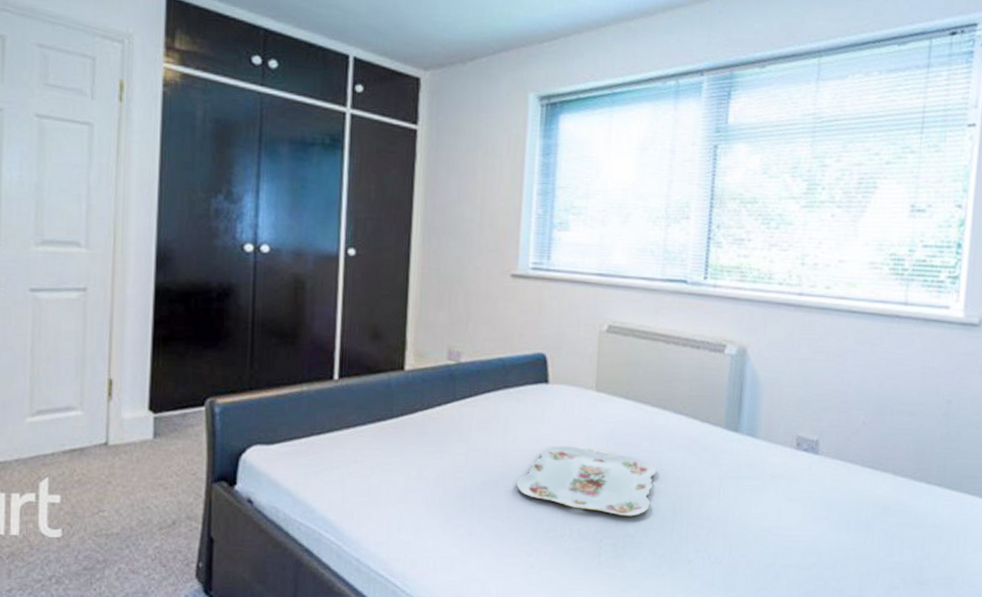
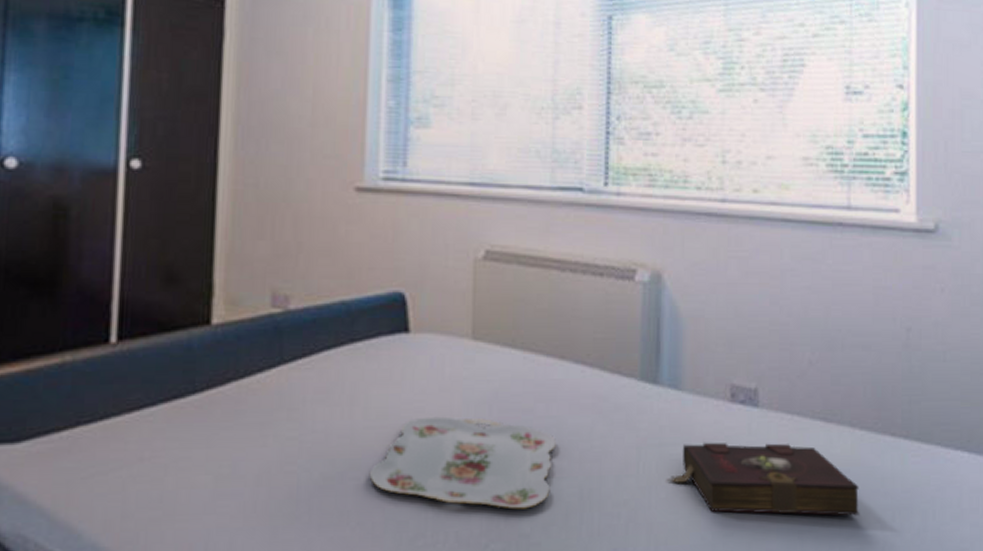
book: none [741,478,897,542] -> present [666,442,860,516]

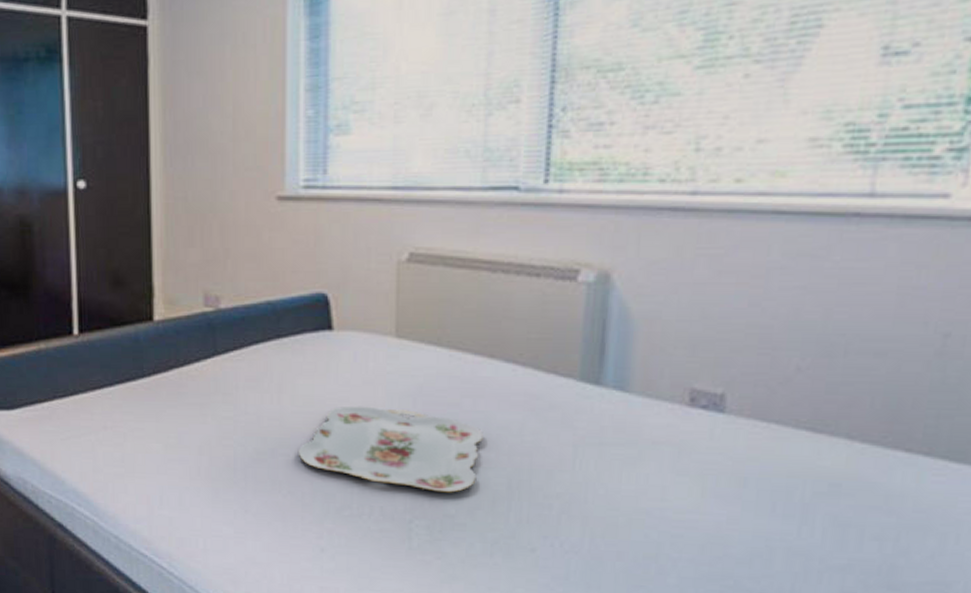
book: present [666,442,860,516] -> none [606,444,853,531]

